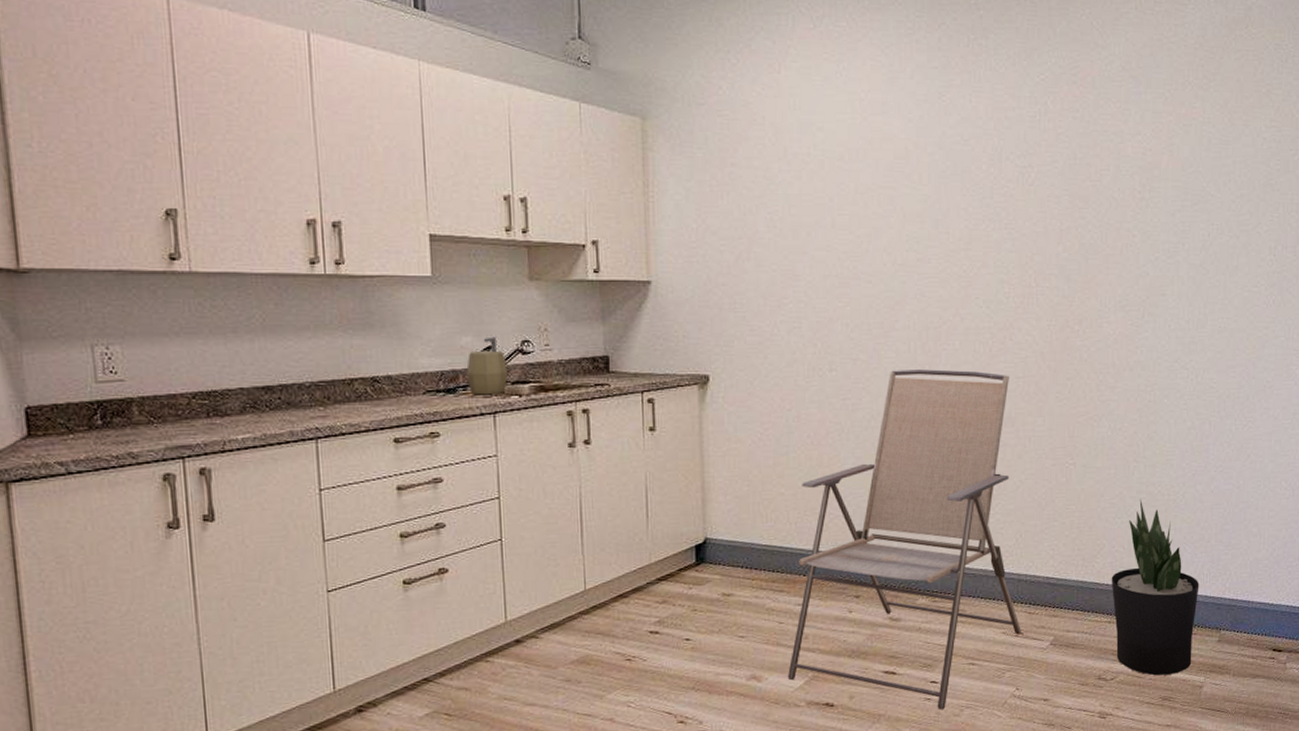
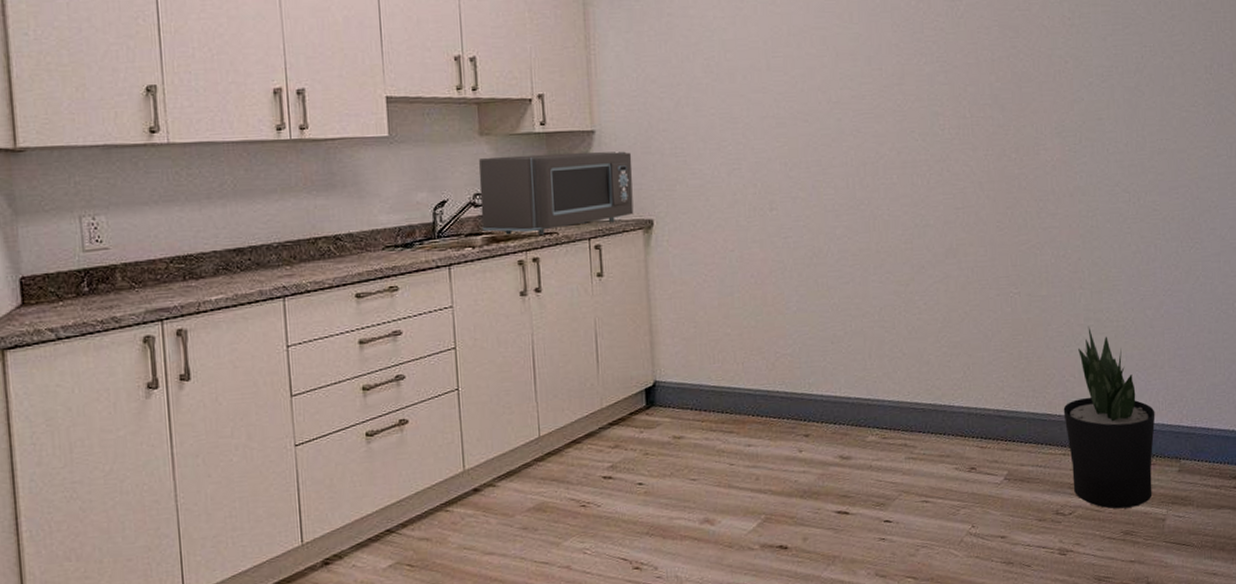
soap dispenser: present [466,336,508,395] -> none [422,191,461,249]
microwave: none [527,302,689,387] -> present [479,151,634,236]
folding chair: present [787,369,1021,710] -> none [740,204,974,551]

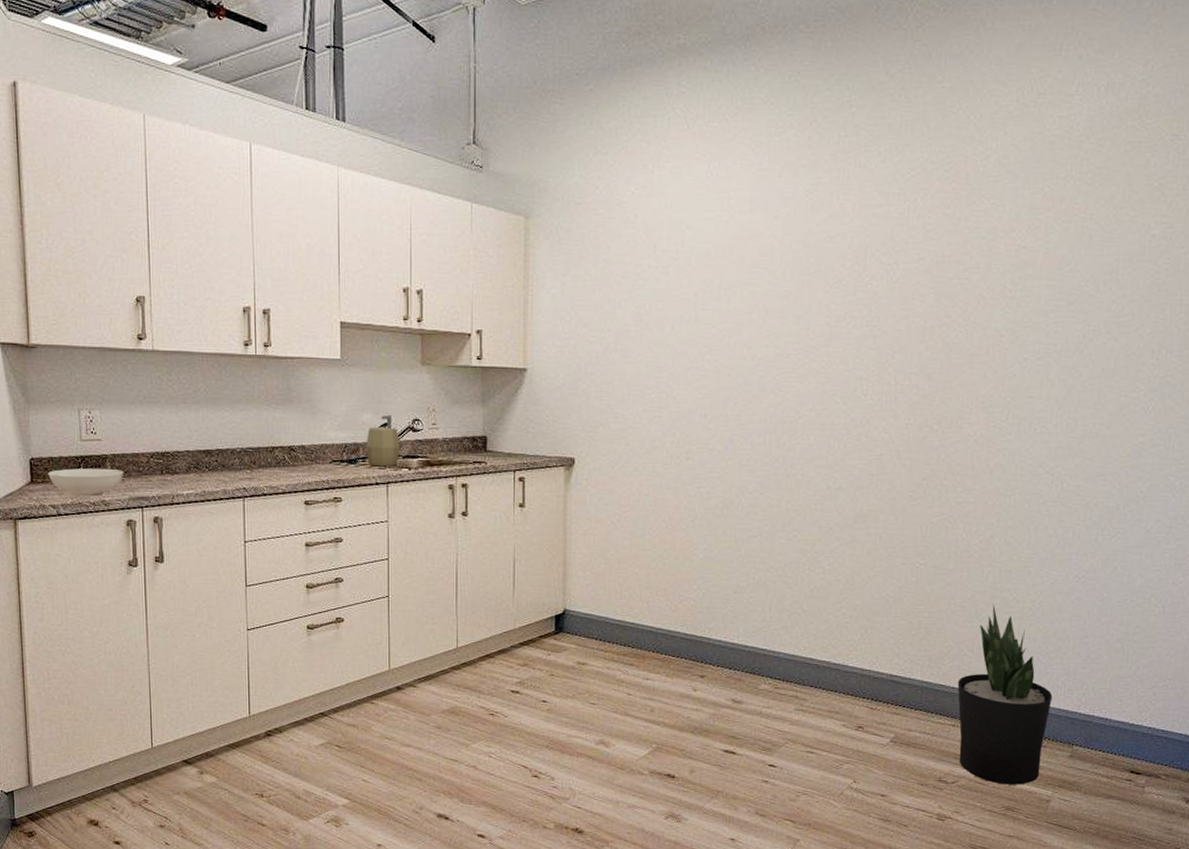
bowl: none [43,279,138,316] -> present [48,468,124,497]
soap dispenser: none [422,191,461,249] -> present [366,414,400,467]
microwave: present [479,151,634,236] -> none [418,386,559,464]

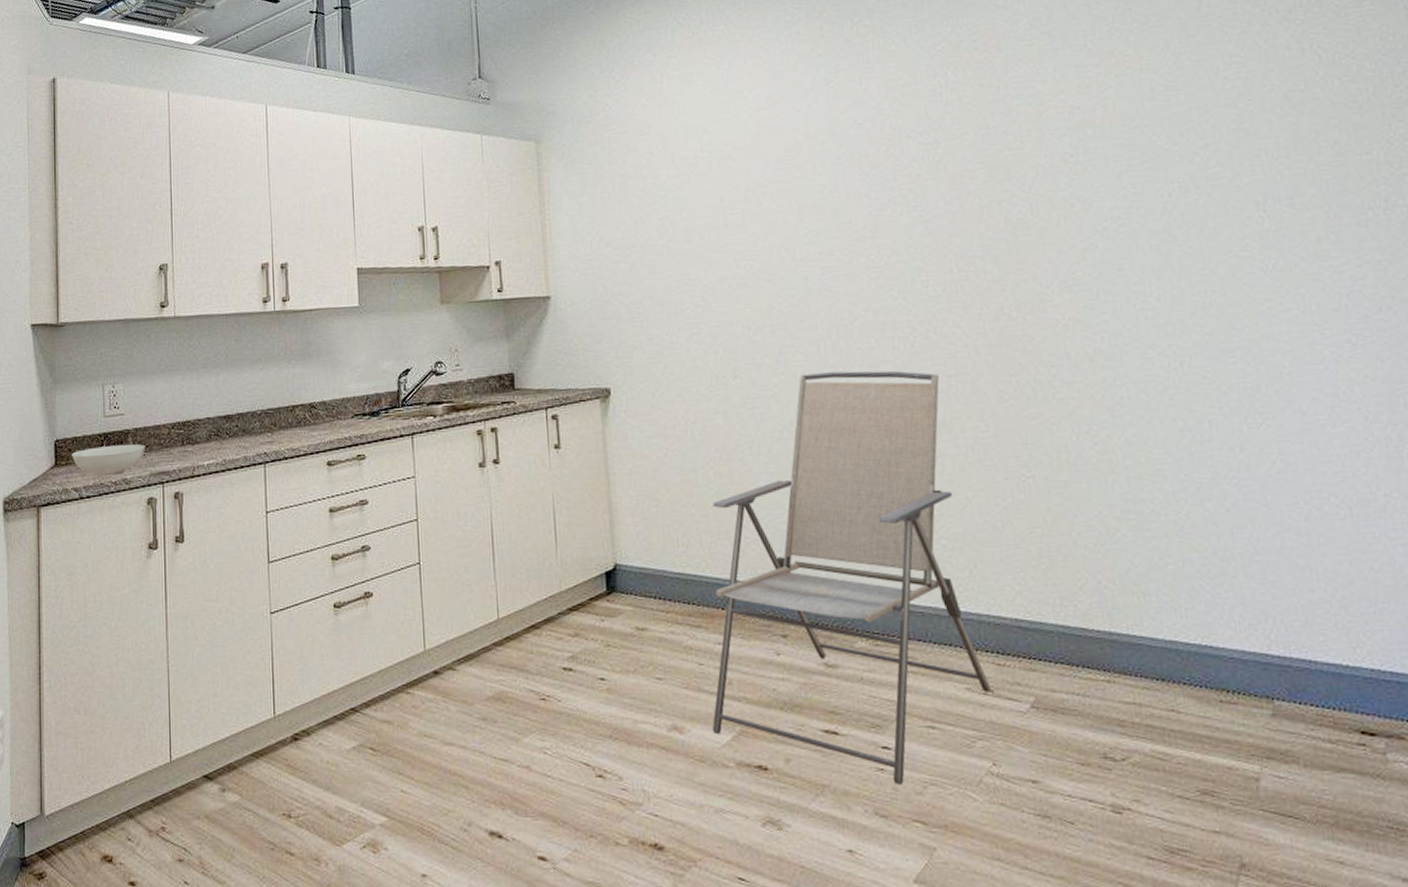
soap dispenser: present [366,414,400,467] -> none [388,359,423,417]
folding chair: none [633,461,863,794] -> present [711,371,991,785]
planter: present [957,604,1053,785] -> none [1102,520,1237,759]

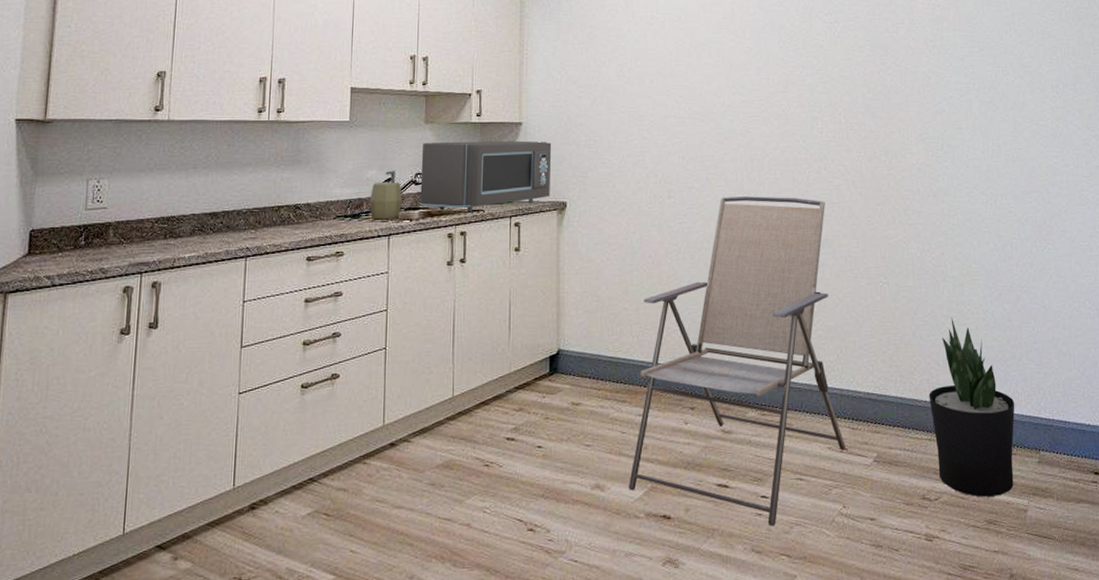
bowl: present [72,443,146,477] -> none [47,235,127,266]
soap dispenser: none [388,359,423,417] -> present [369,170,402,220]
microwave: none [440,317,590,405] -> present [420,140,552,213]
planter: none [1102,520,1237,759] -> present [929,317,1015,497]

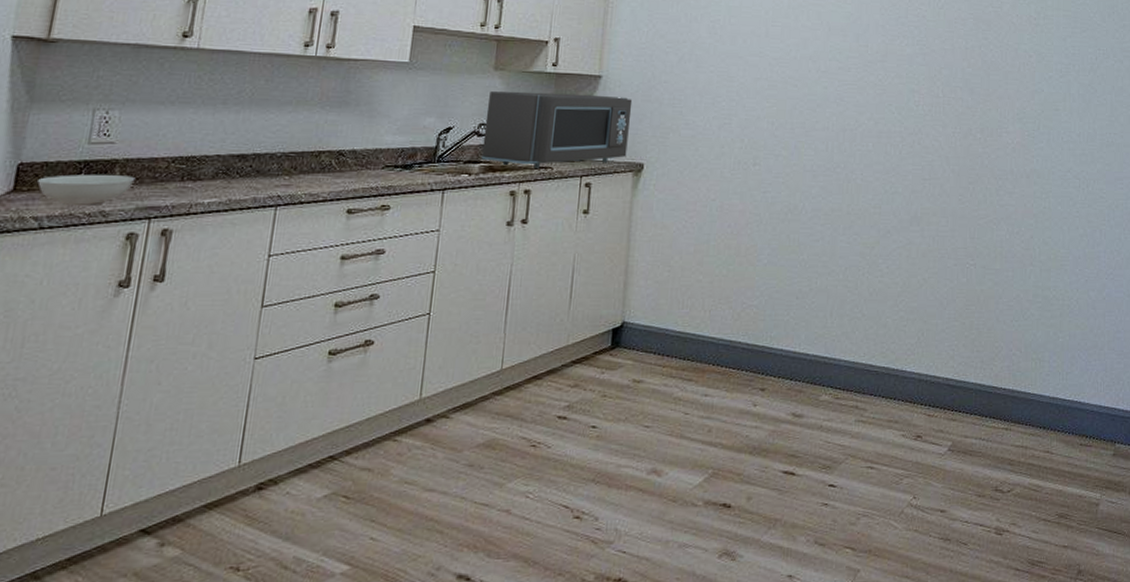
bowl: none [47,235,127,266] -> present [37,174,136,207]
soap dispenser: present [369,170,402,220] -> none [424,118,463,173]
folding chair: present [628,196,846,527] -> none [687,167,920,518]
planter: present [929,317,1015,497] -> none [1008,302,1094,490]

